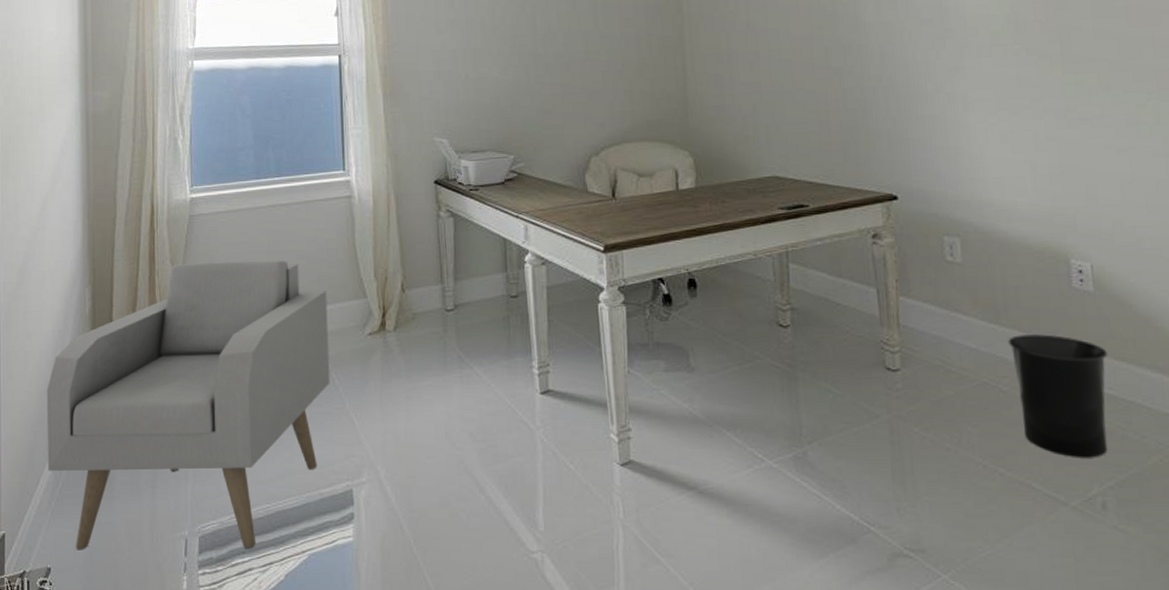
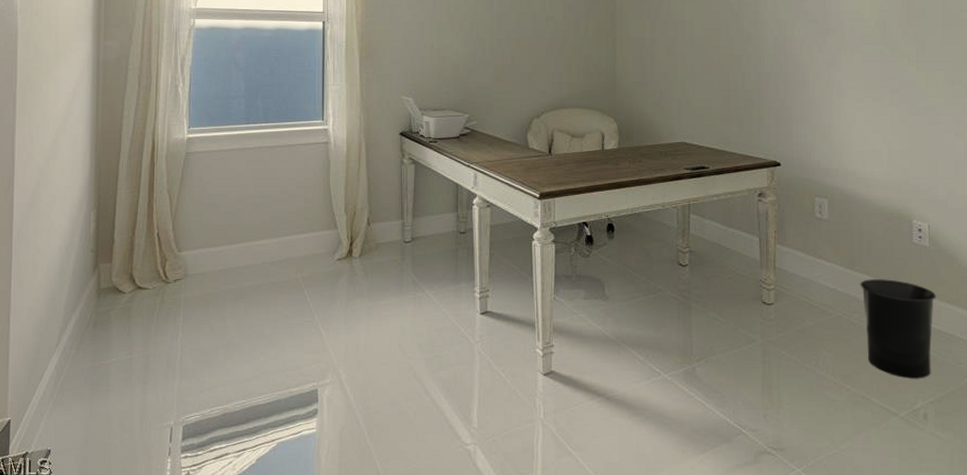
armchair: present [46,259,330,550] -> none [51,193,303,437]

